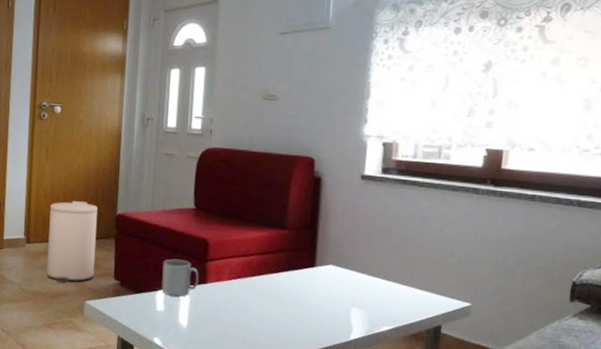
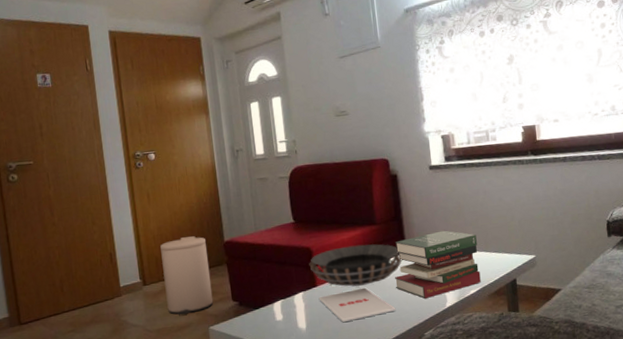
mug: present [161,258,199,297] -> none [274,269,310,305]
decorative bowl: none [203,246,309,294] -> present [309,244,402,287]
magazine: none [206,295,291,331] -> present [318,287,396,323]
books: none [295,251,403,324] -> present [395,230,481,299]

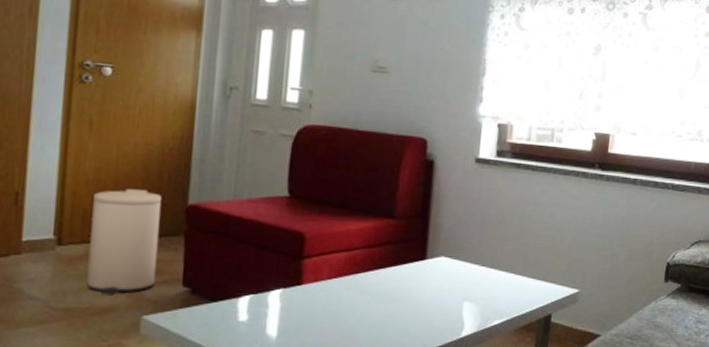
decorative bowl: present [309,244,402,287] -> none [297,239,419,293]
magazine: present [318,287,396,323] -> none [301,296,399,337]
books: present [395,230,481,299] -> none [404,240,515,322]

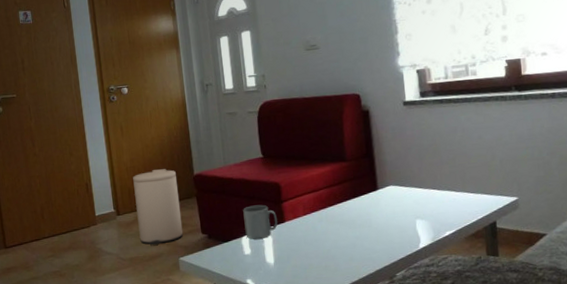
mug: none [245,257,293,303] -> present [243,204,278,239]

